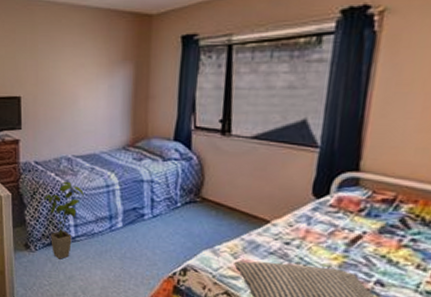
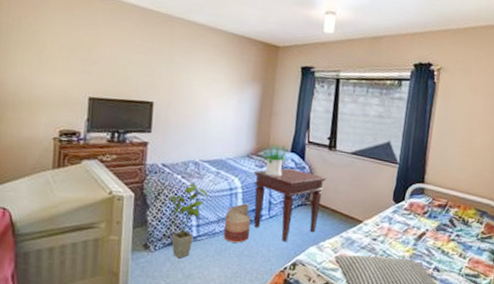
basket: none [103,201,132,245] -> present [224,203,251,243]
side table: none [131,159,221,245] -> present [253,167,327,243]
potted plant: none [138,132,169,170] -> present [261,144,287,177]

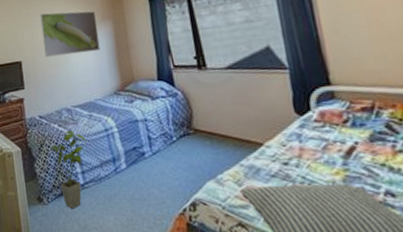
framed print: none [182,55,246,111] -> present [40,11,100,57]
basket: present [224,203,251,243] -> none [106,142,136,186]
side table: present [253,167,327,243] -> none [124,97,208,180]
potted plant: present [261,144,287,177] -> none [127,75,155,110]

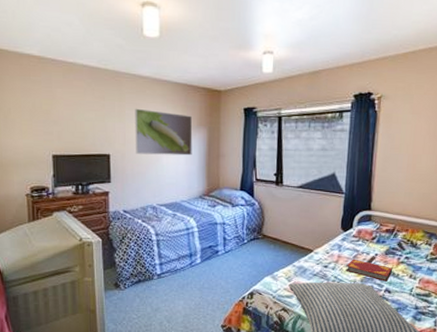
house plant: present [50,130,86,209] -> none [131,226,168,294]
hardback book: none [315,151,390,180] -> present [346,259,393,282]

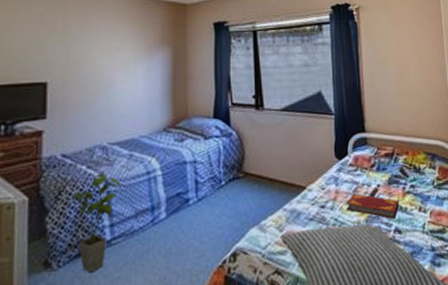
house plant: none [131,226,168,294] -> present [70,173,121,273]
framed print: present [135,108,193,156] -> none [81,25,154,80]

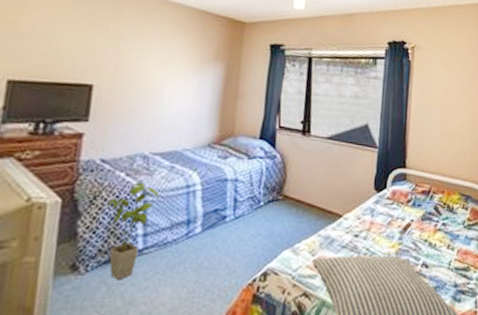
hardback book: present [346,193,400,219] -> none [379,226,430,254]

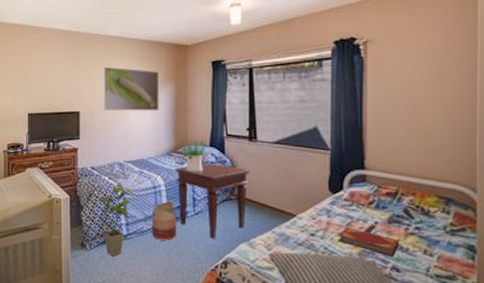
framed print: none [130,31,208,94] -> present [103,66,160,111]
basket: none [178,202,212,253] -> present [151,200,176,241]
side table: none [215,157,301,248] -> present [175,162,251,240]
potted plant: none [225,130,255,168] -> present [180,140,206,172]
hardback book: none [379,226,430,254] -> present [338,227,400,257]

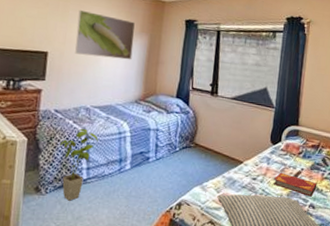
basket: present [151,200,176,241] -> none [112,146,139,185]
side table: present [175,162,251,240] -> none [141,112,210,183]
potted plant: present [180,140,206,172] -> none [148,90,173,121]

